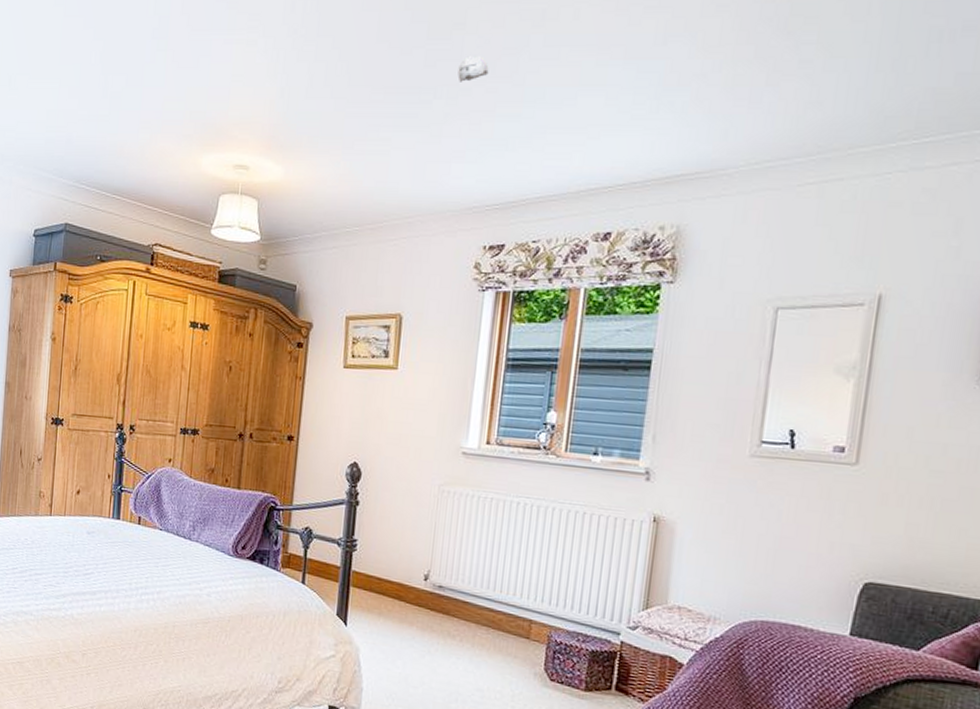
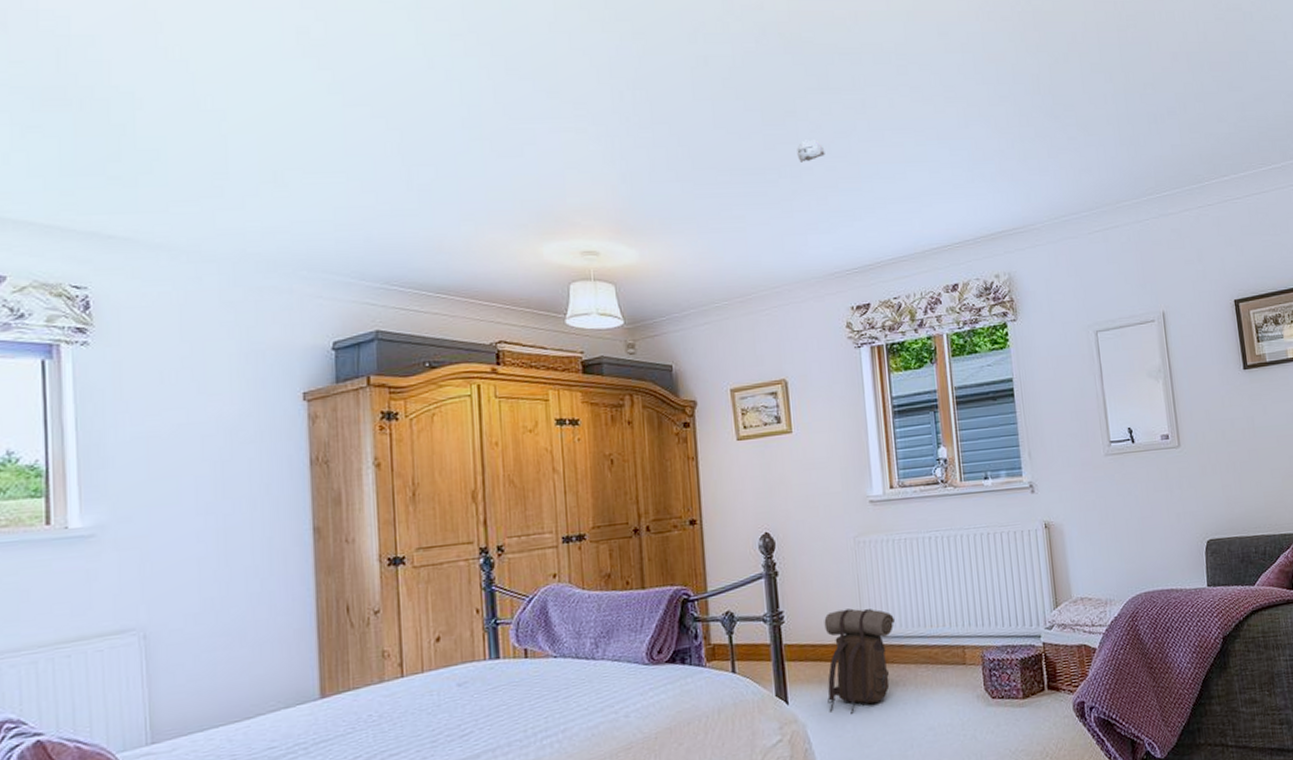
backpack: none [382,552,464,652] -> present [824,608,895,714]

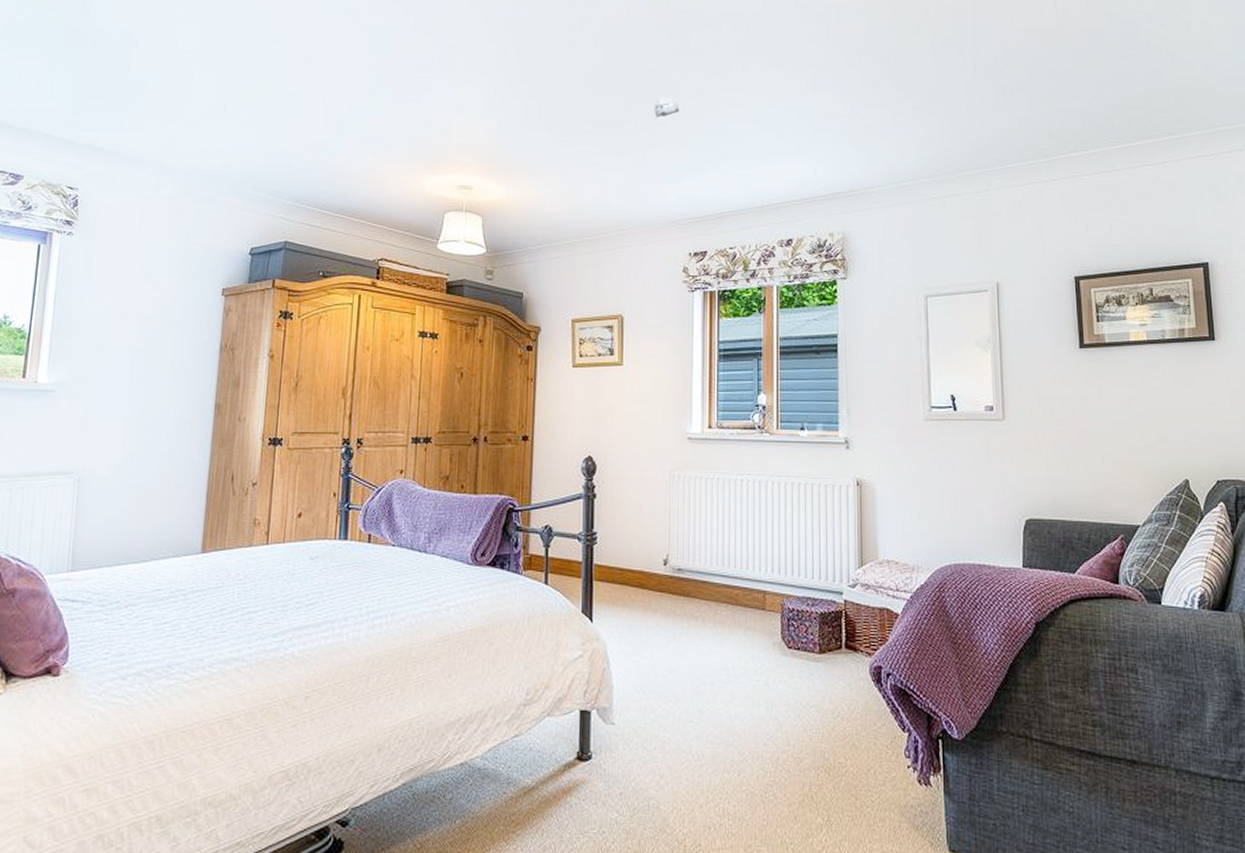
backpack: present [824,608,895,714] -> none [629,539,700,641]

